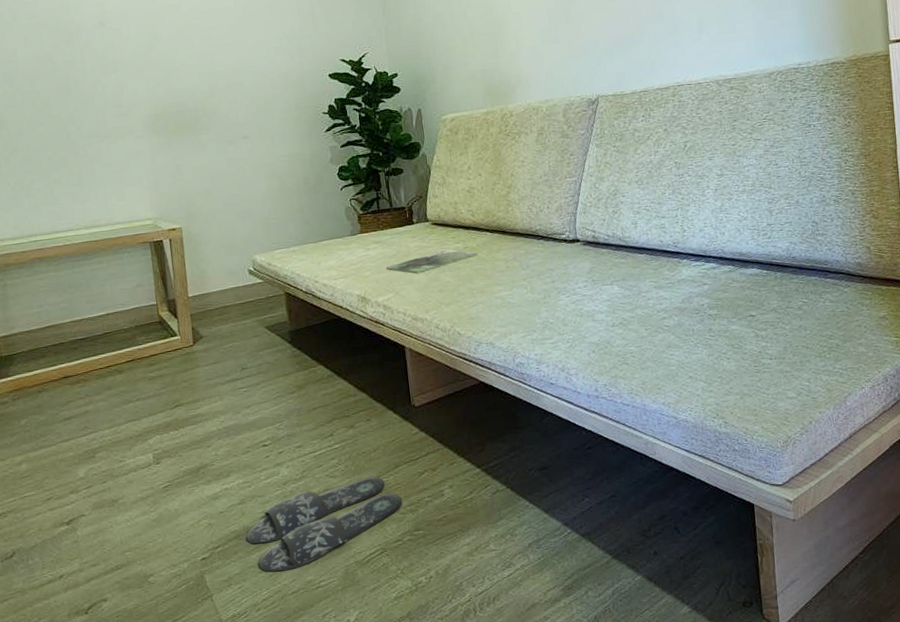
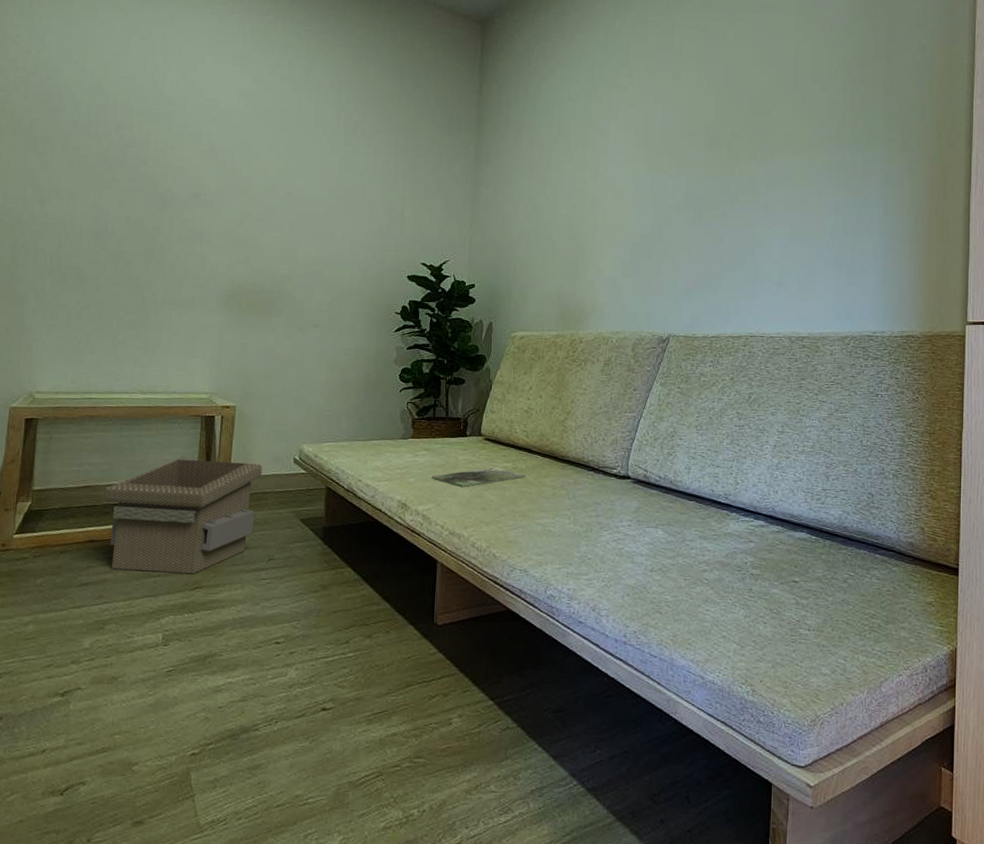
storage basket: none [69,280,222,400] -> present [104,459,263,574]
slippers: present [246,476,403,572] -> none [241,692,408,781]

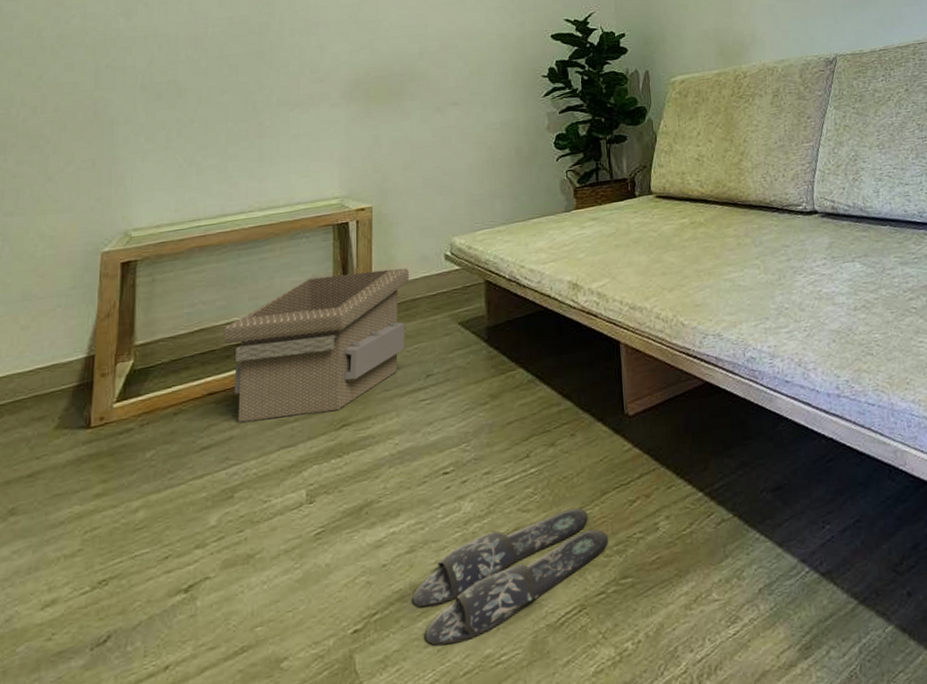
slippers: none [241,692,408,781] -> present [412,508,609,646]
magazine: present [432,467,527,487] -> none [603,225,707,254]

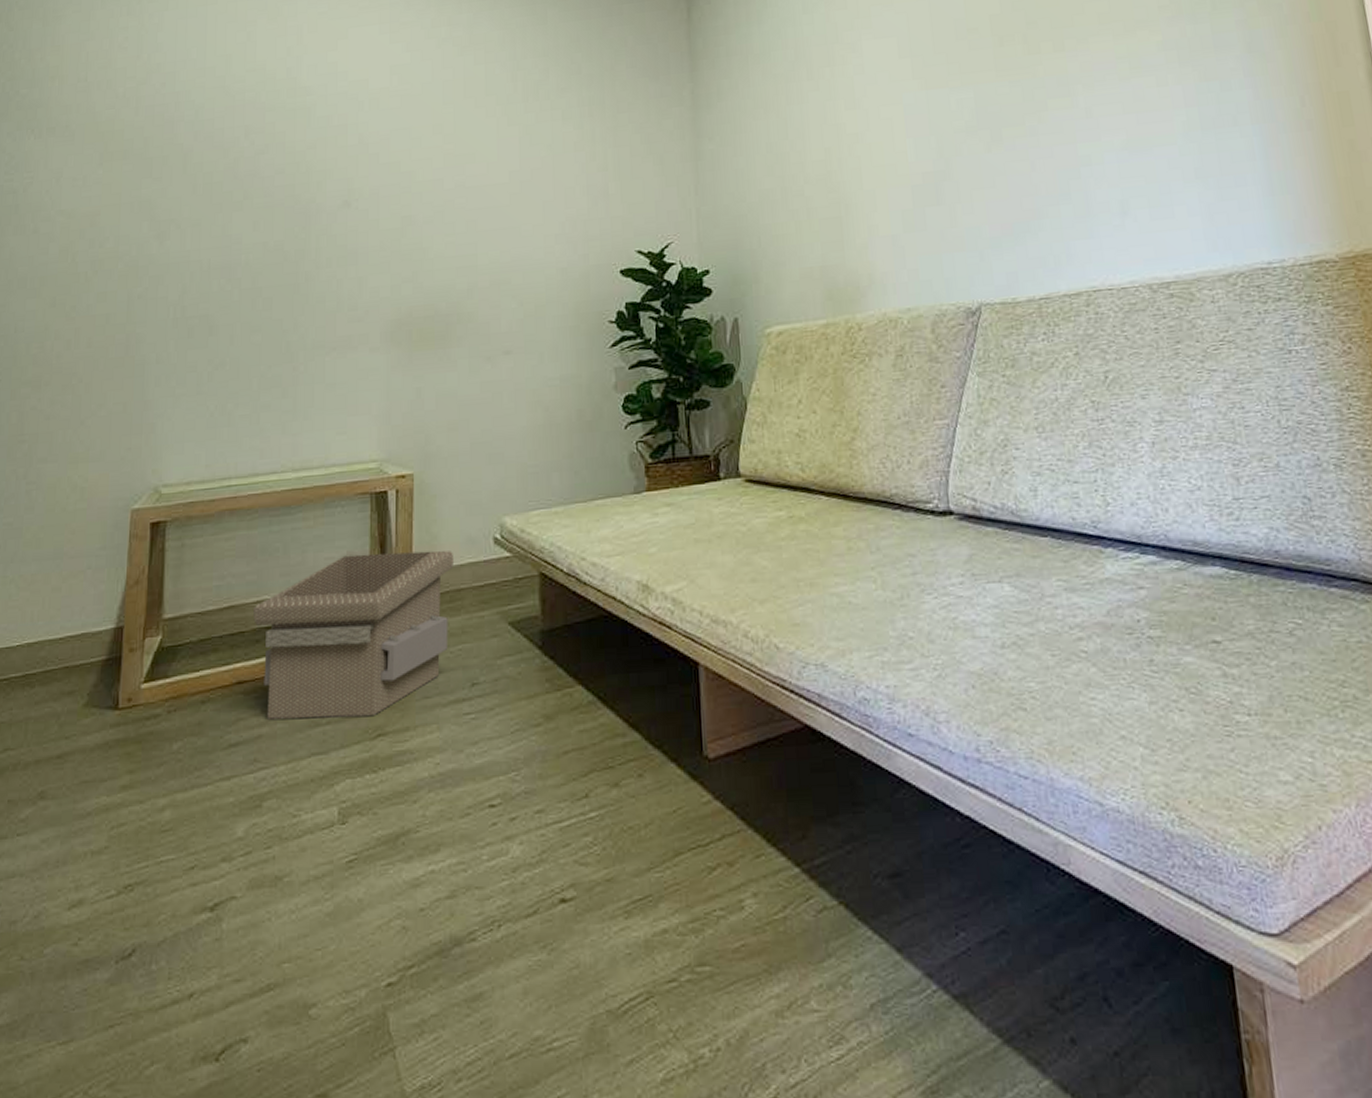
slippers: present [412,508,609,646] -> none [453,868,683,1017]

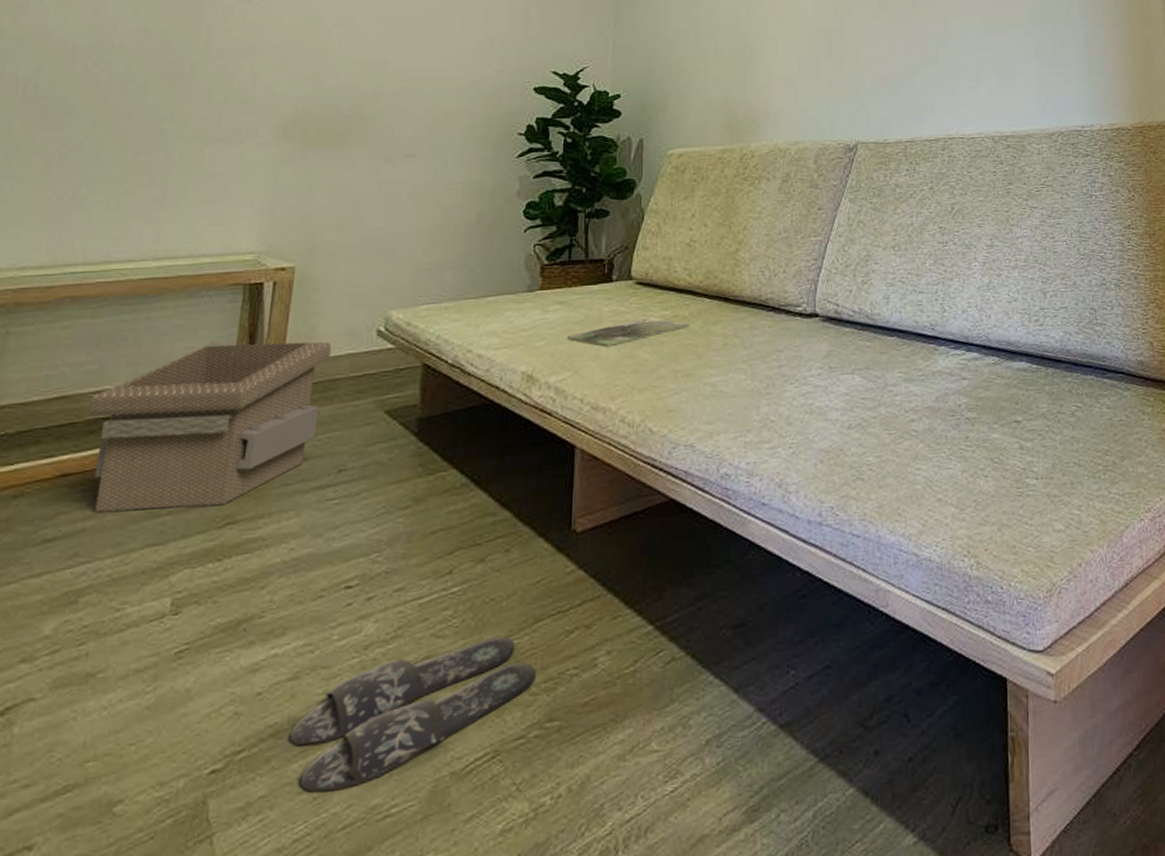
slippers: none [453,868,683,1017] -> present [289,636,537,792]
magazine: none [679,518,809,552] -> present [567,317,690,346]

